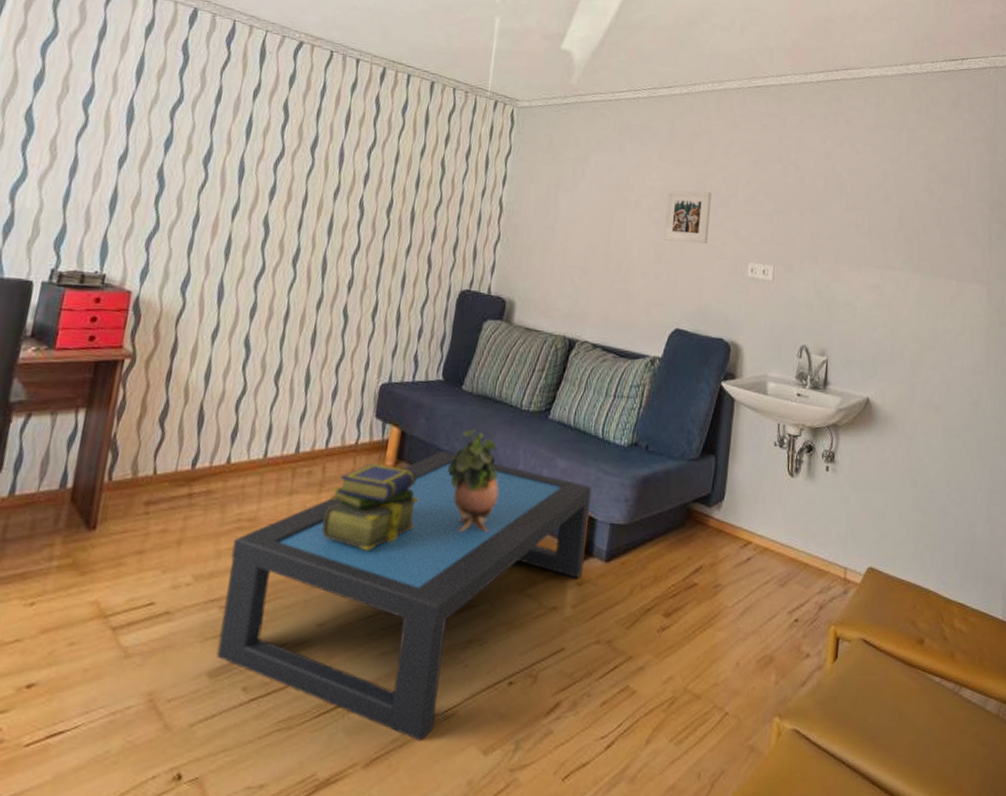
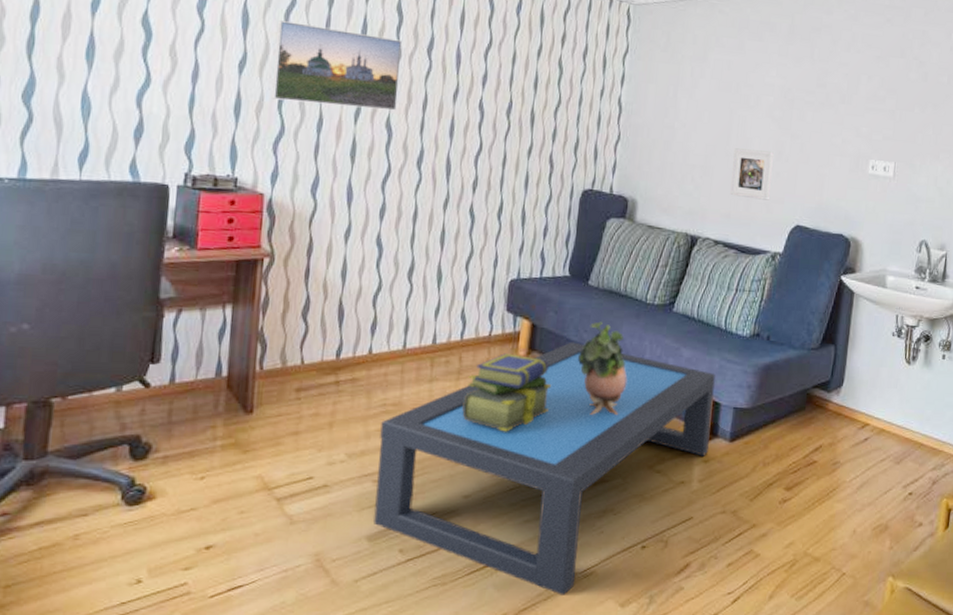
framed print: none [149,117,287,208] -> present [272,20,403,111]
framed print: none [609,249,653,303] -> present [730,148,774,200]
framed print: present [664,190,712,244] -> none [784,88,833,142]

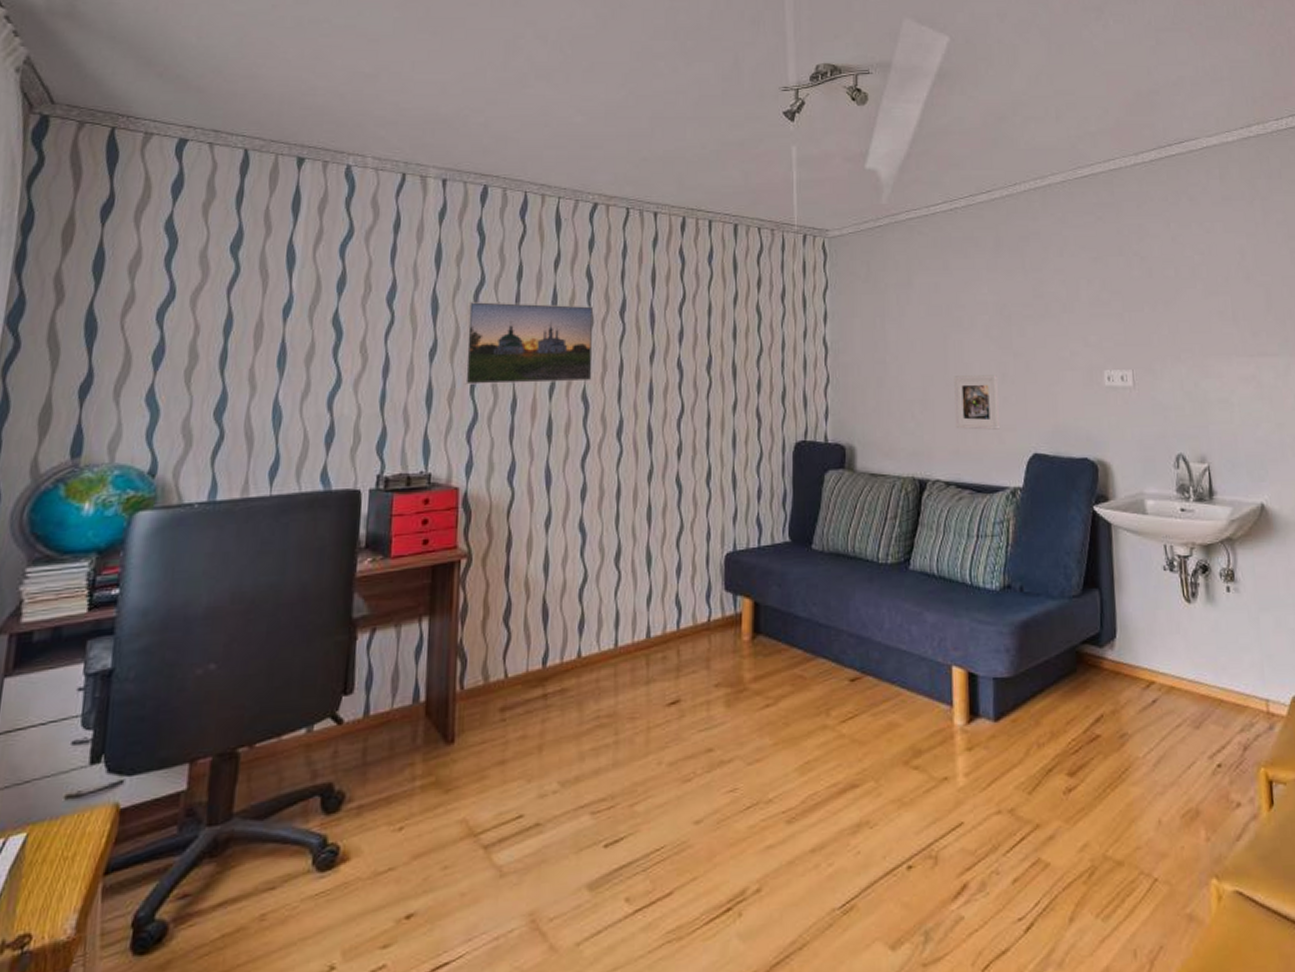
coffee table: present [373,342,715,595] -> none [594,618,971,941]
stack of books: present [462,353,552,432] -> none [685,640,783,736]
potted plant: present [578,321,627,416] -> none [809,591,866,705]

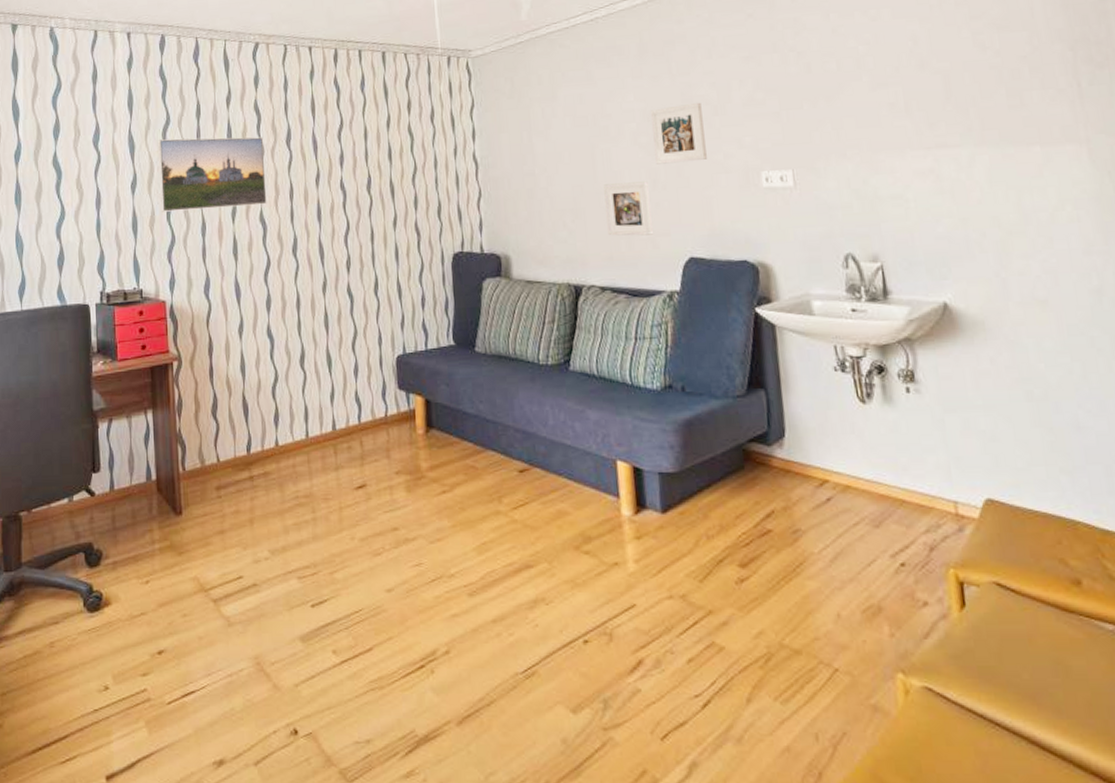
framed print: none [1004,298,1054,358] -> present [651,102,707,164]

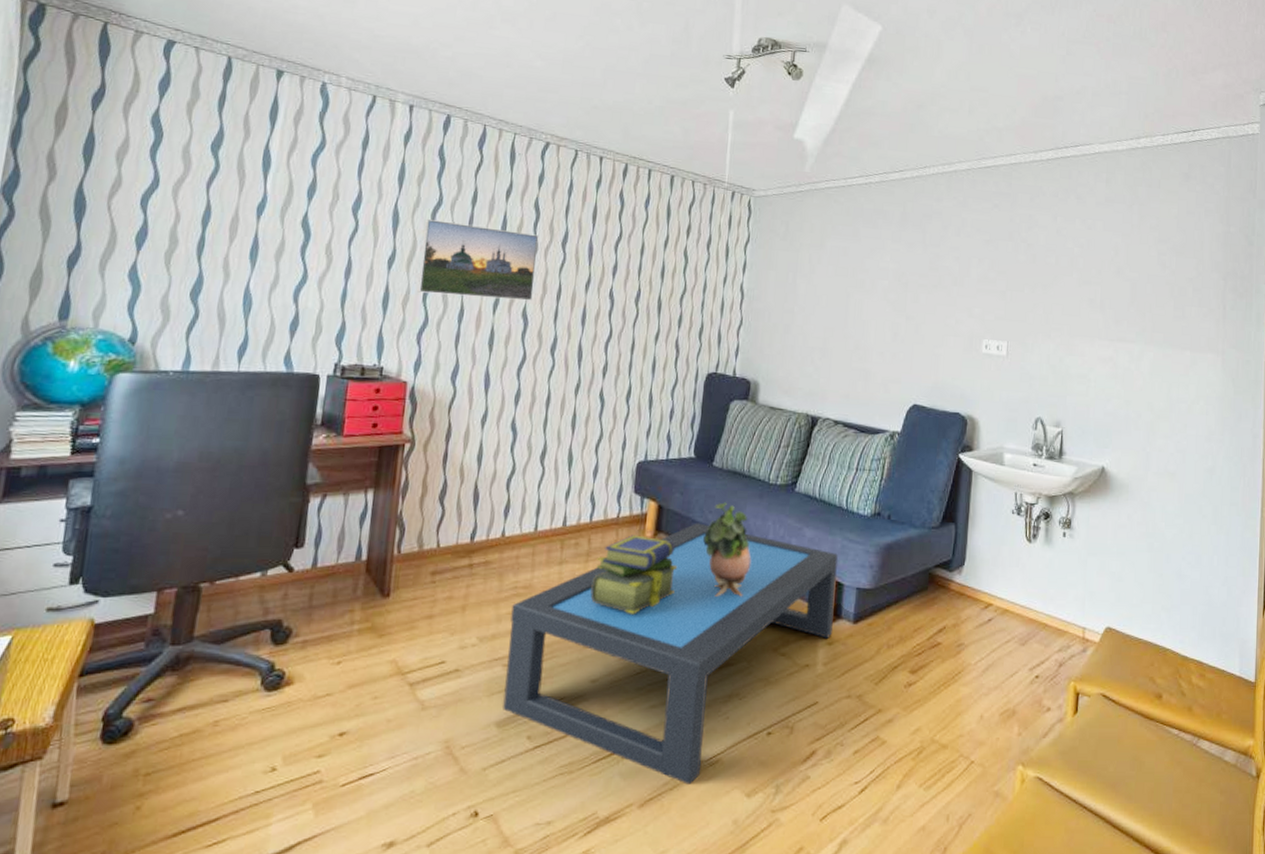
coffee table: none [297,414,639,700] -> present [503,523,838,785]
stack of books: none [371,433,457,518] -> present [590,535,678,614]
potted plant: none [478,390,534,493] -> present [703,502,751,597]
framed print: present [603,181,654,236] -> none [849,330,890,381]
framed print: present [651,102,707,164] -> none [899,271,945,323]

